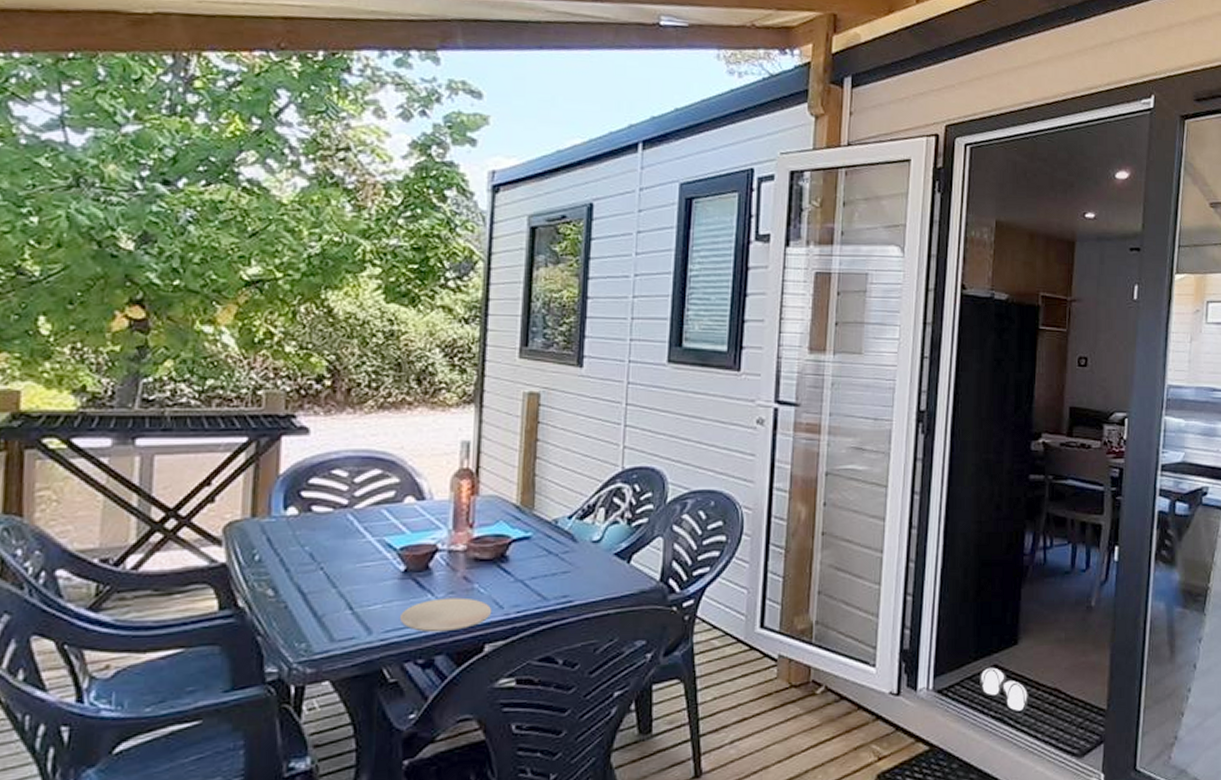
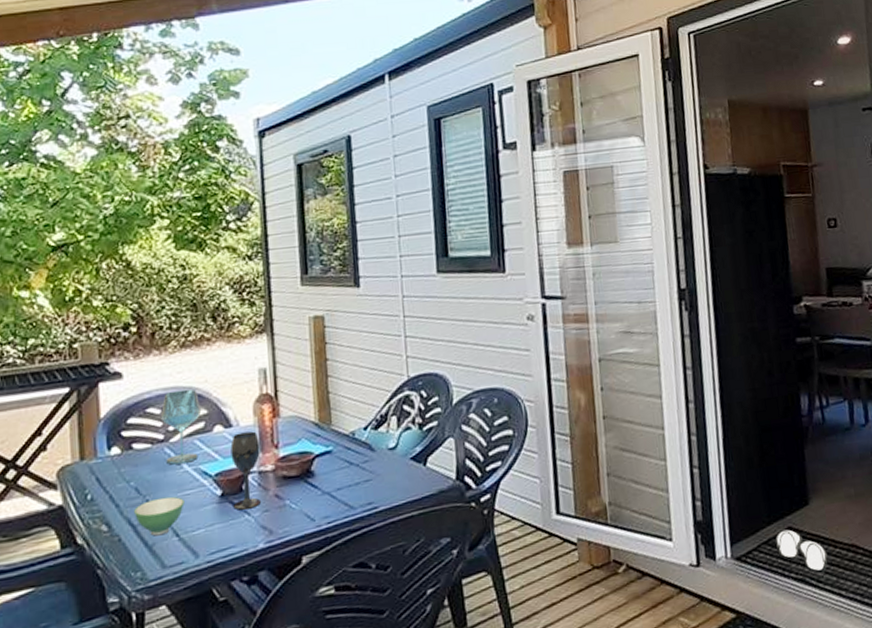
bowl: none [306,566,363,607] -> present [134,496,185,536]
wine glass: none [346,454,394,533] -> present [160,389,202,465]
plate: present [399,597,492,633] -> none [221,514,305,551]
wine glass: none [416,507,453,589] -> present [230,431,261,510]

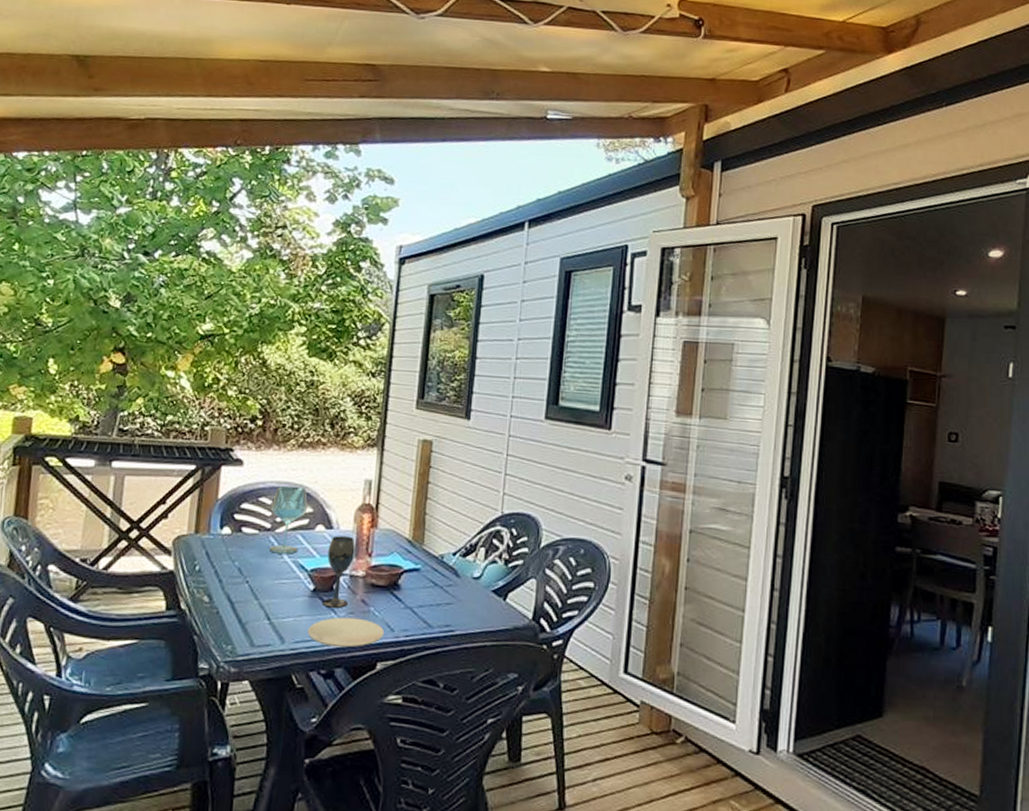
bowl: present [134,496,185,536] -> none [234,581,280,616]
plate: none [221,514,305,551] -> present [307,617,385,648]
slippers: present [775,529,828,574] -> none [842,737,894,789]

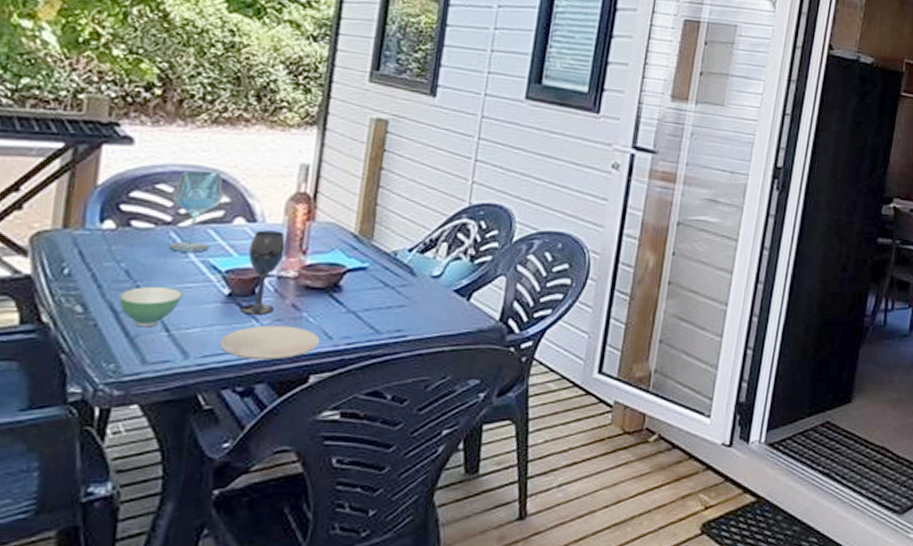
bowl: none [234,581,280,616] -> present [119,286,183,328]

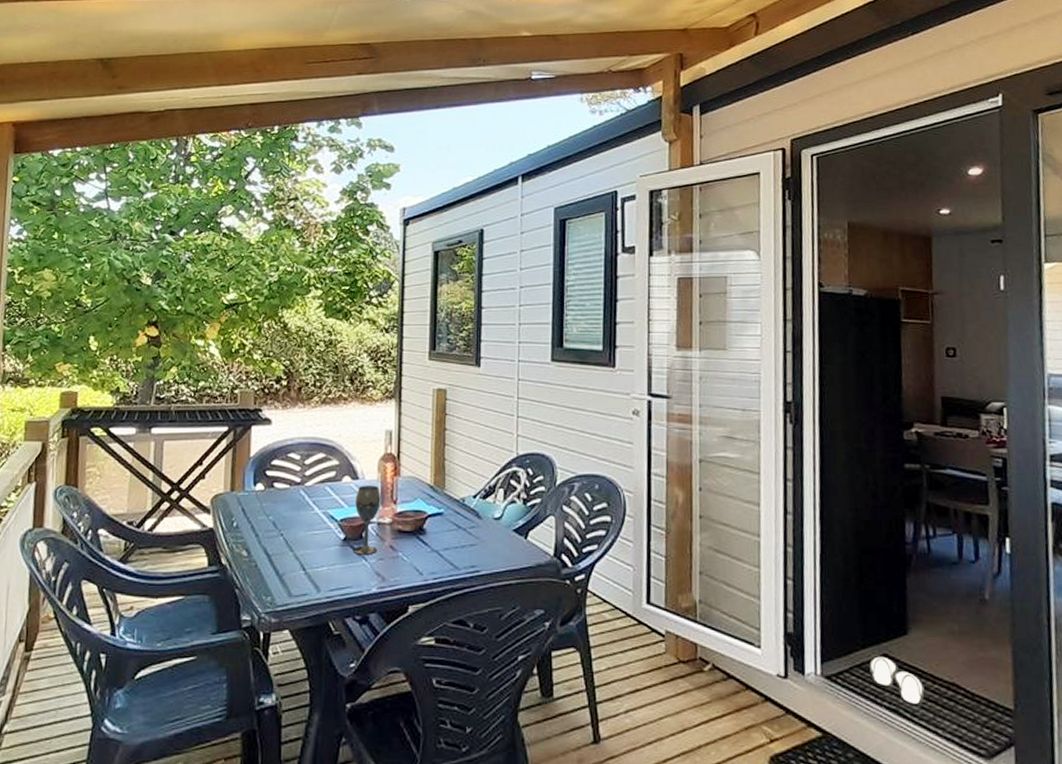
bowl: present [119,286,183,328] -> none [270,533,312,567]
wine glass: present [169,169,224,253] -> none [299,441,334,506]
plate: present [219,325,321,361] -> none [340,564,414,593]
slippers: none [811,424,858,470] -> present [869,656,925,707]

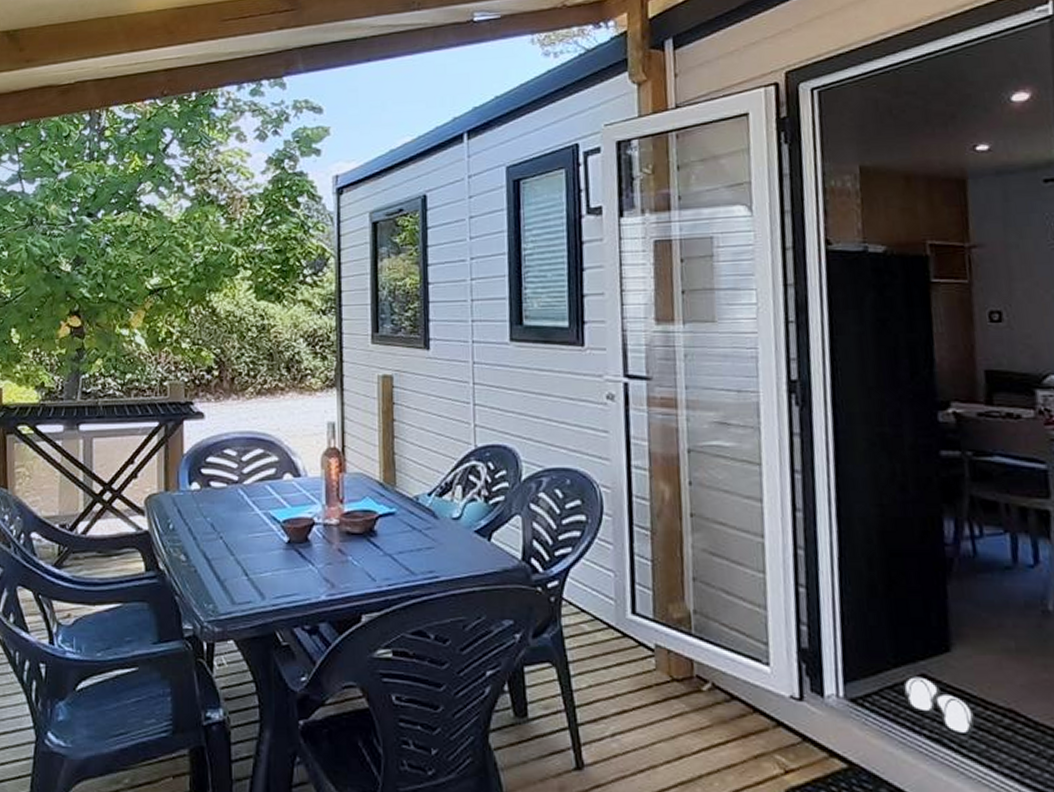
wine glass: present [353,485,381,555] -> none [298,483,326,559]

